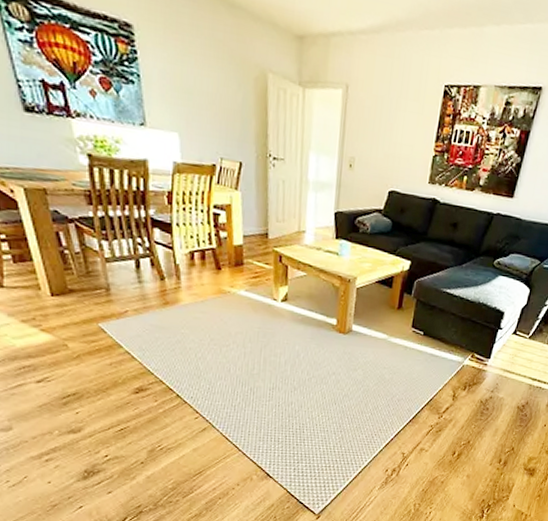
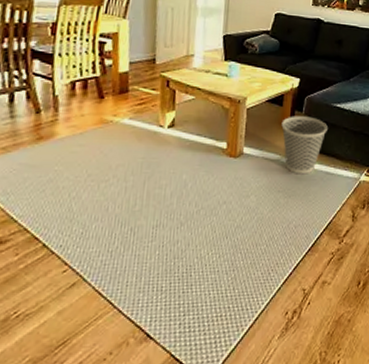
wastebasket: none [390,298,436,355] -> present [281,116,328,175]

